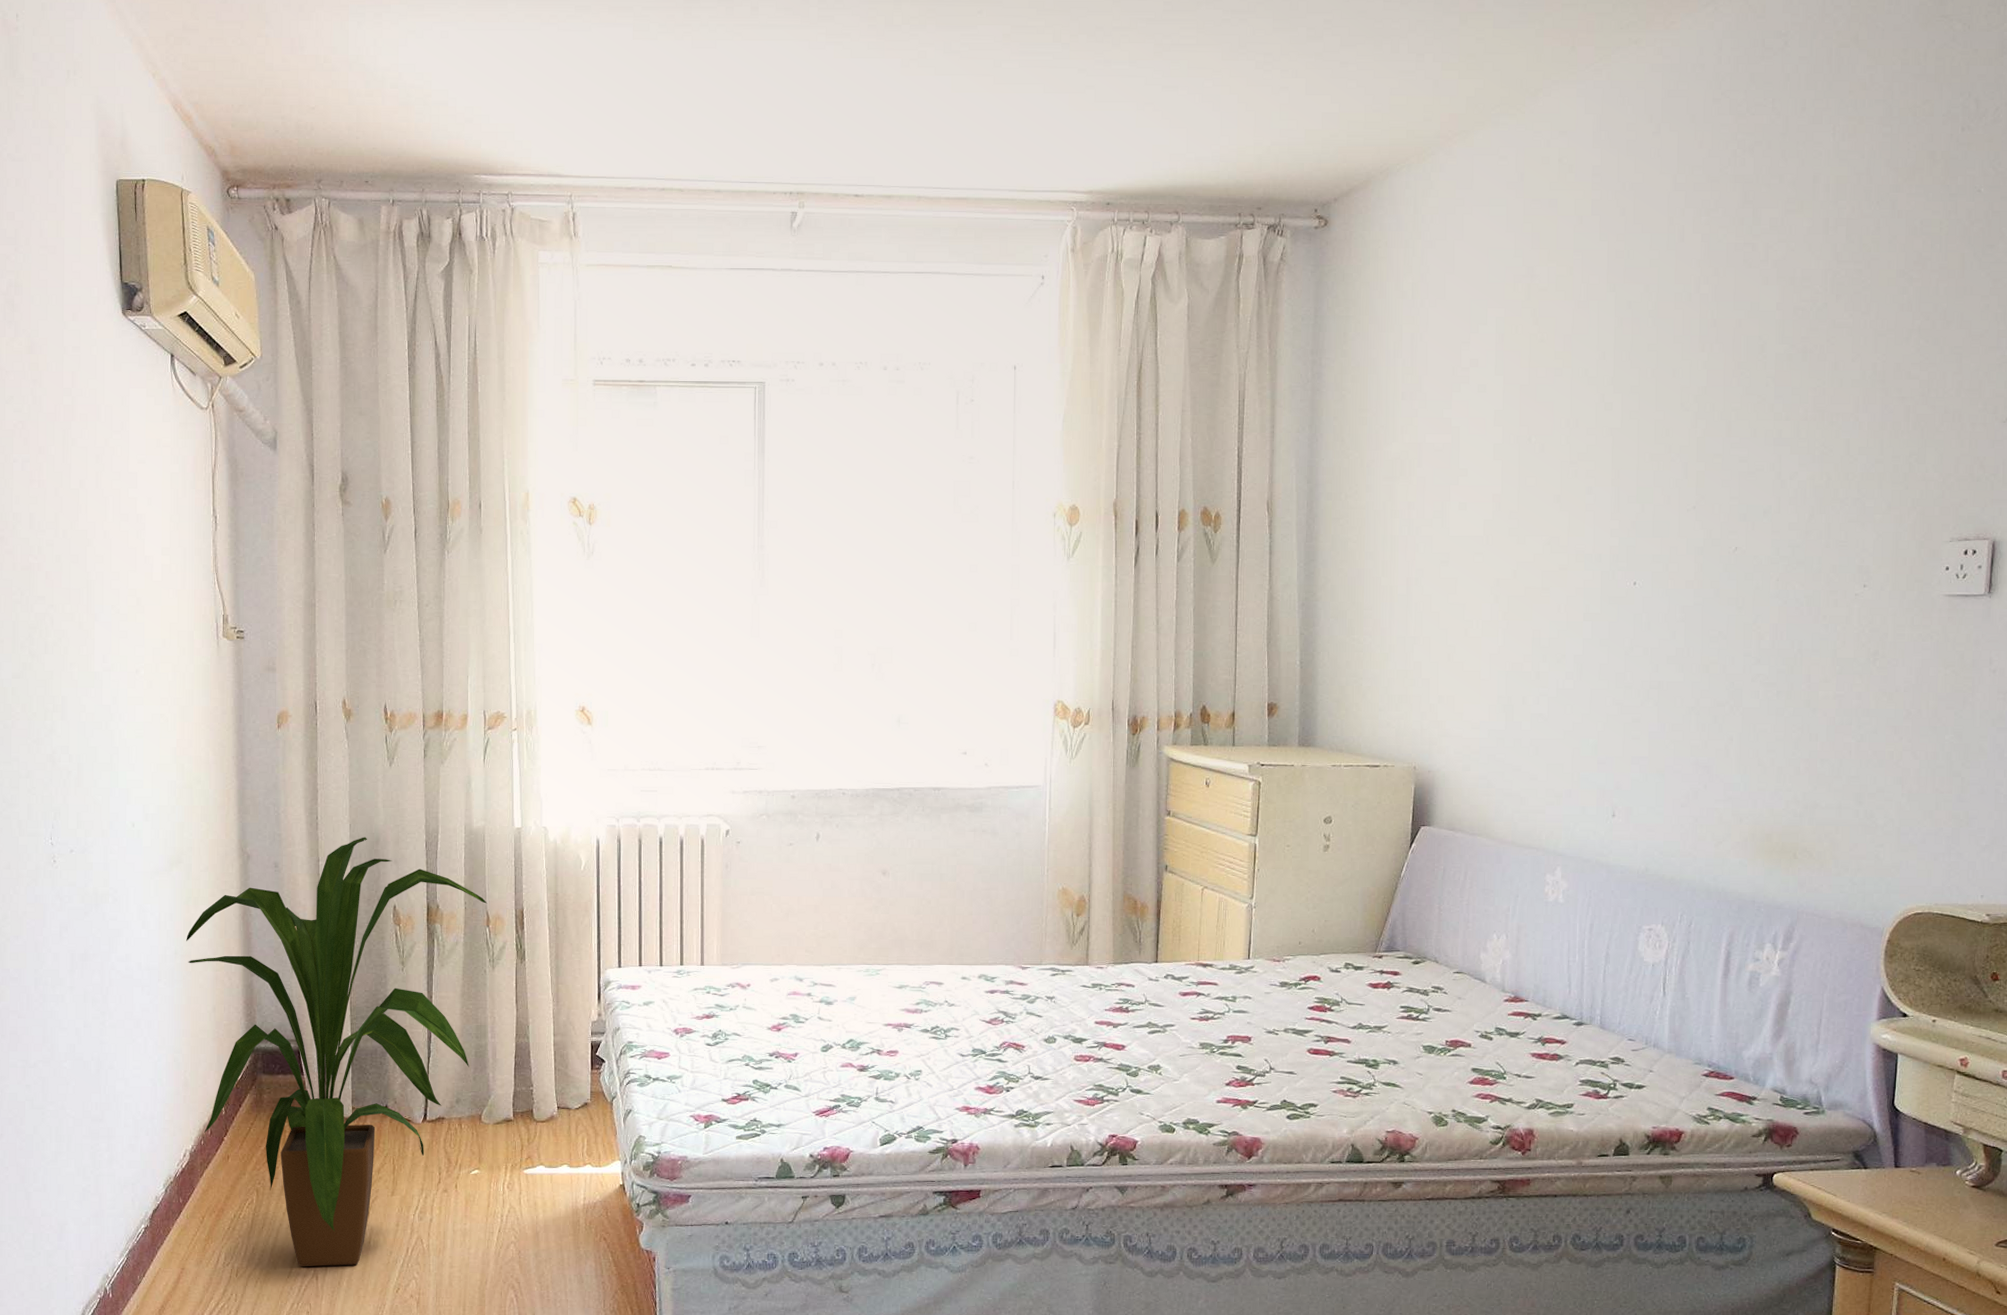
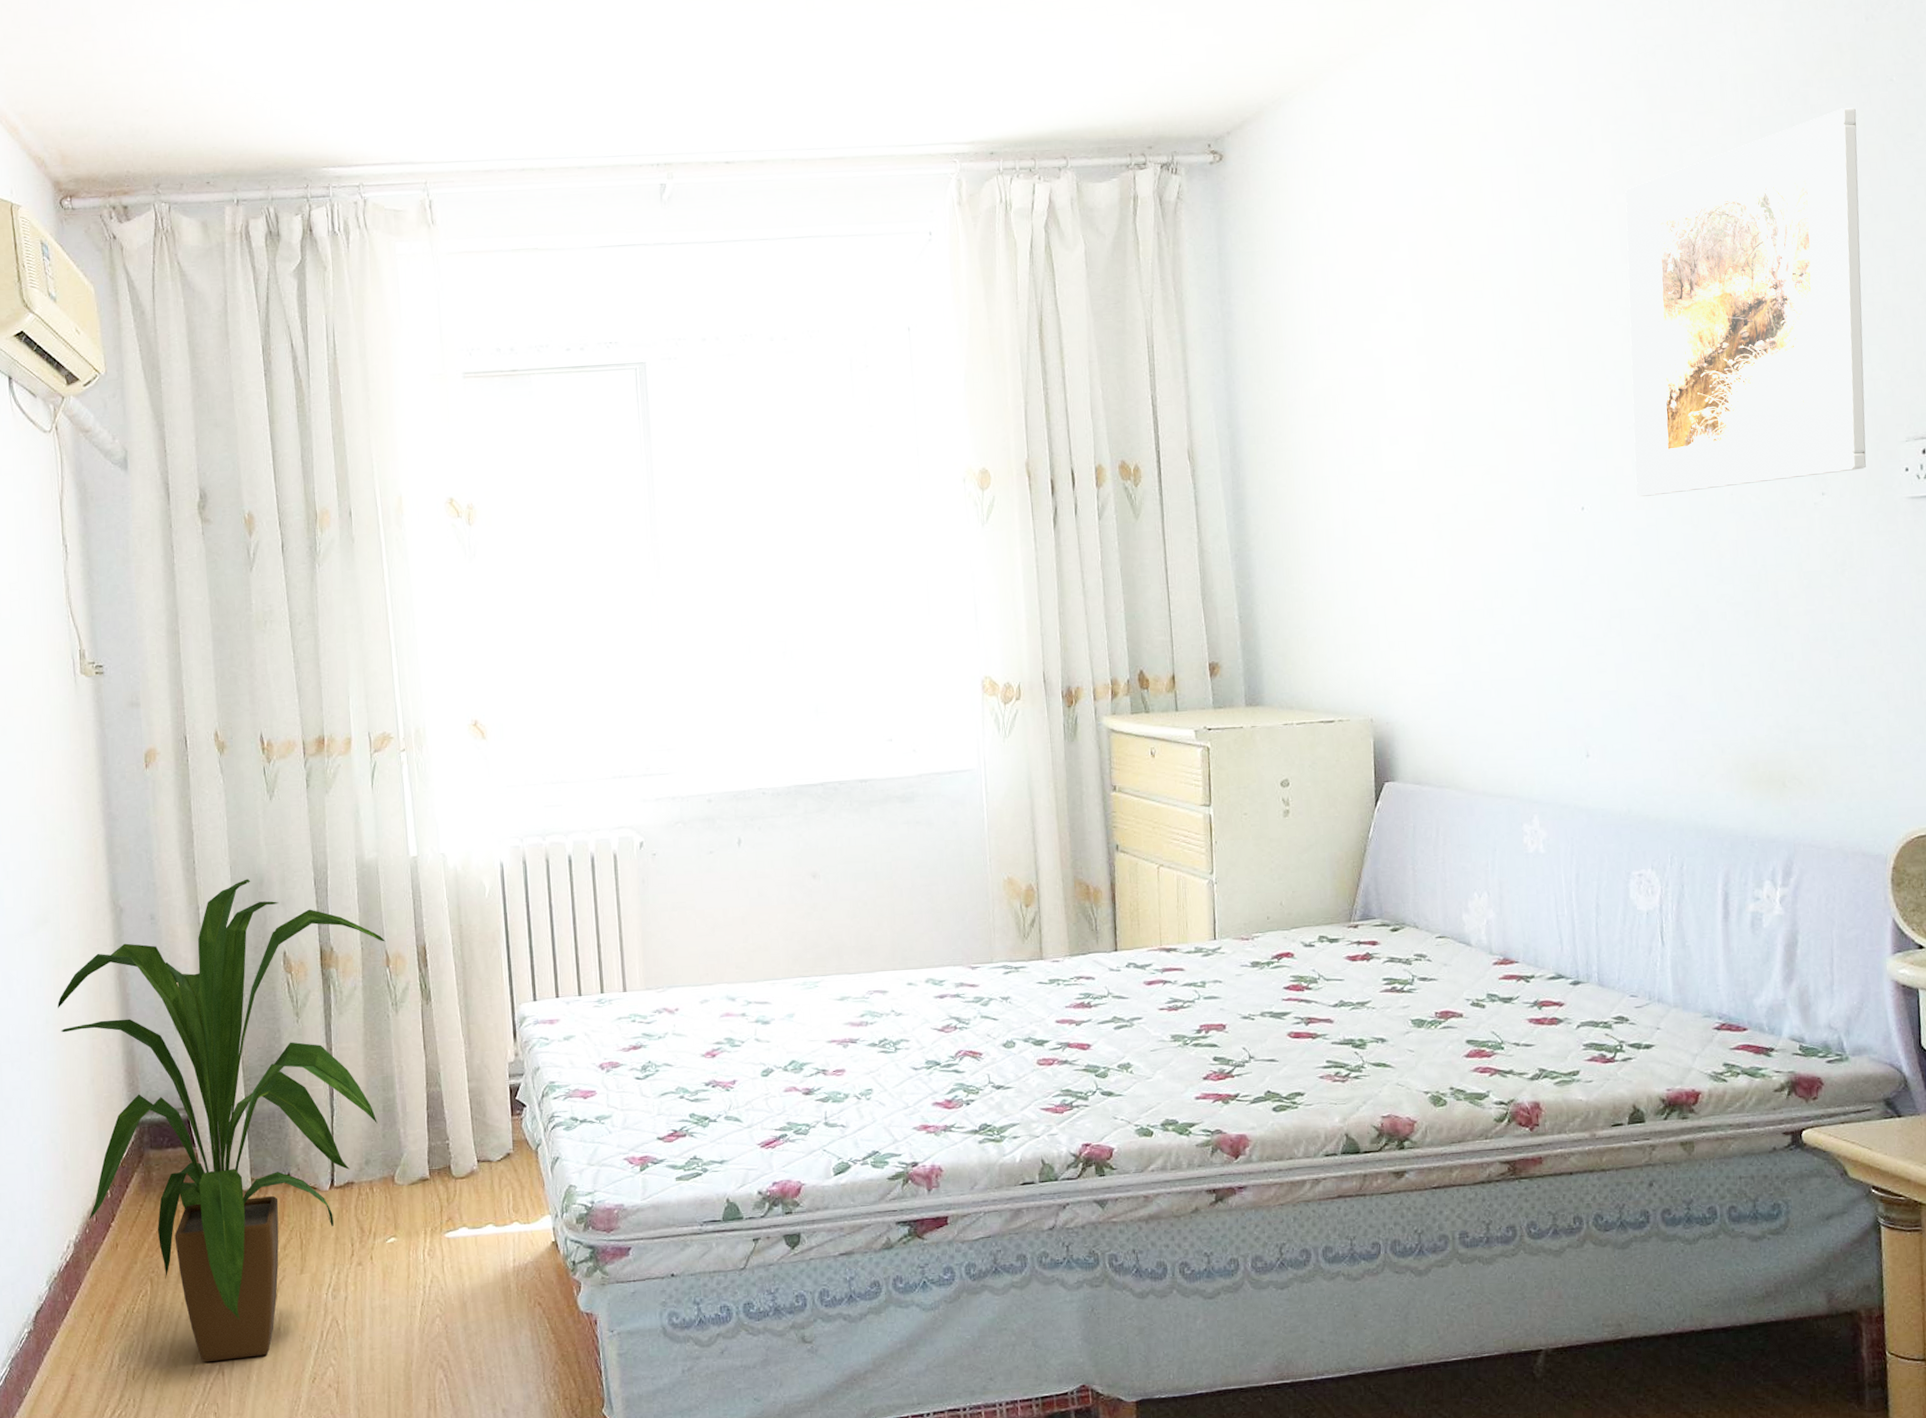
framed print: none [1687,215,1941,576] -> present [1625,108,1867,497]

